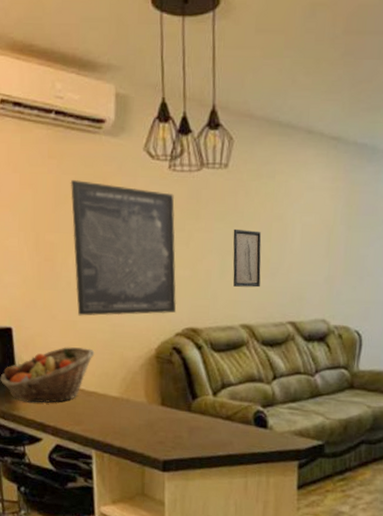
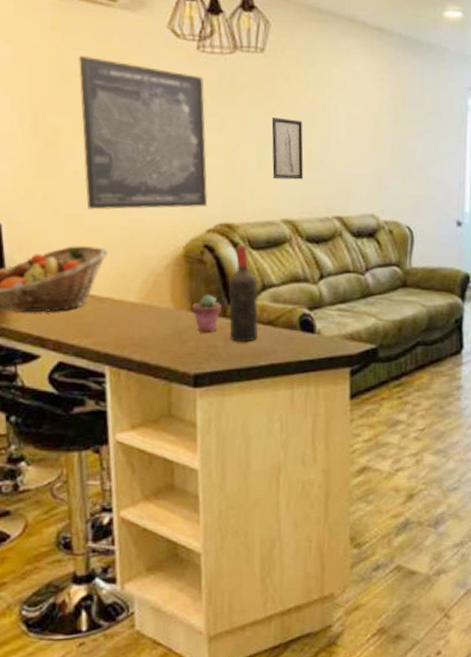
potted succulent: none [161,391,187,425] -> present [191,294,222,333]
wine bottle: none [192,347,218,434] -> present [228,244,259,342]

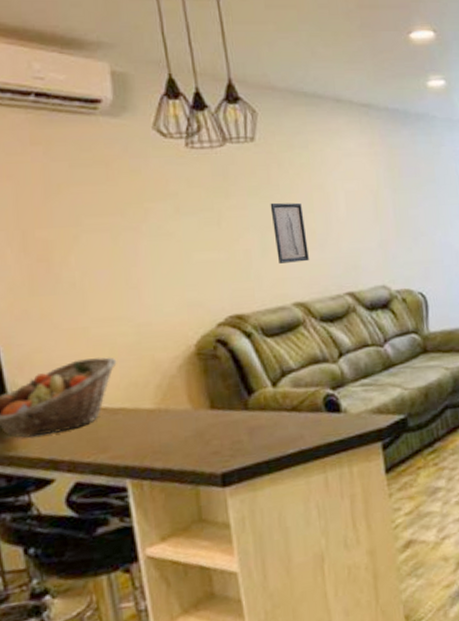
wall art: present [78,56,208,210] -> none [62,166,215,321]
potted succulent: present [191,294,222,333] -> none [210,389,242,430]
wine bottle: present [228,244,259,342] -> none [245,333,283,434]

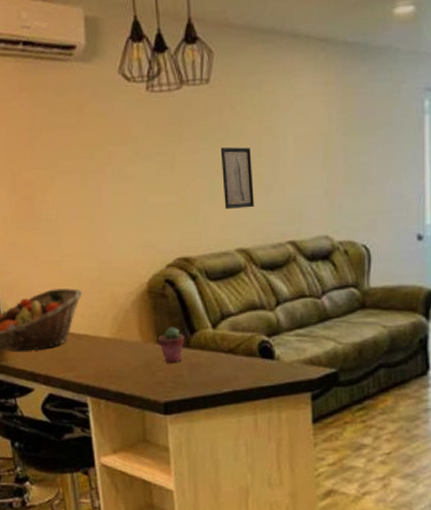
potted succulent: none [210,389,242,430] -> present [157,327,185,363]

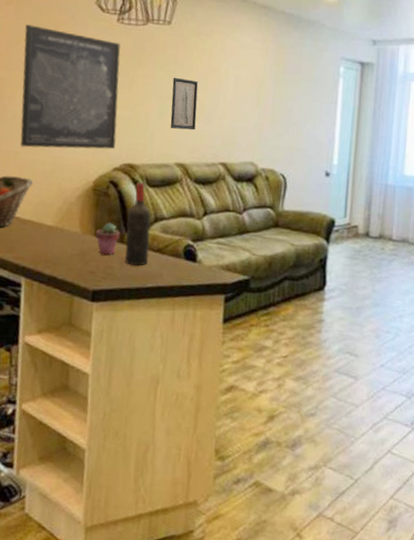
wall art: none [43,112,166,255] -> present [20,24,121,150]
wine bottle: none [189,276,221,371] -> present [125,182,151,266]

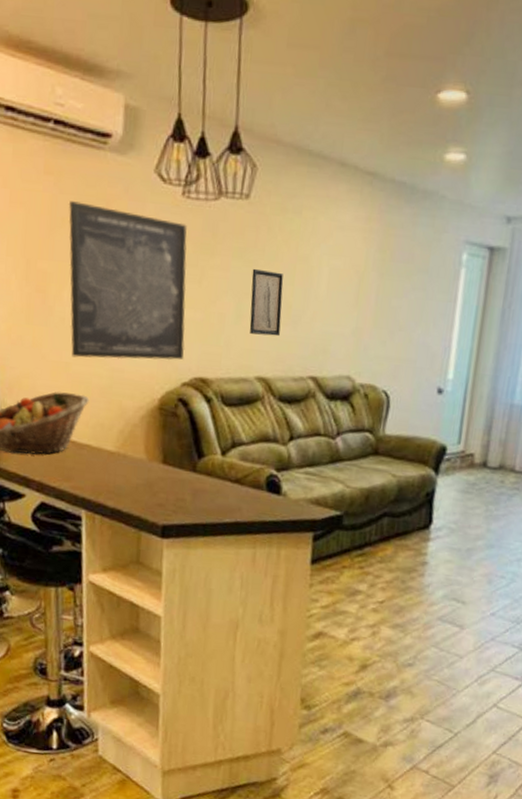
potted succulent: present [95,222,120,256] -> none [163,448,192,487]
wine bottle: present [125,182,151,266] -> none [198,399,227,499]

